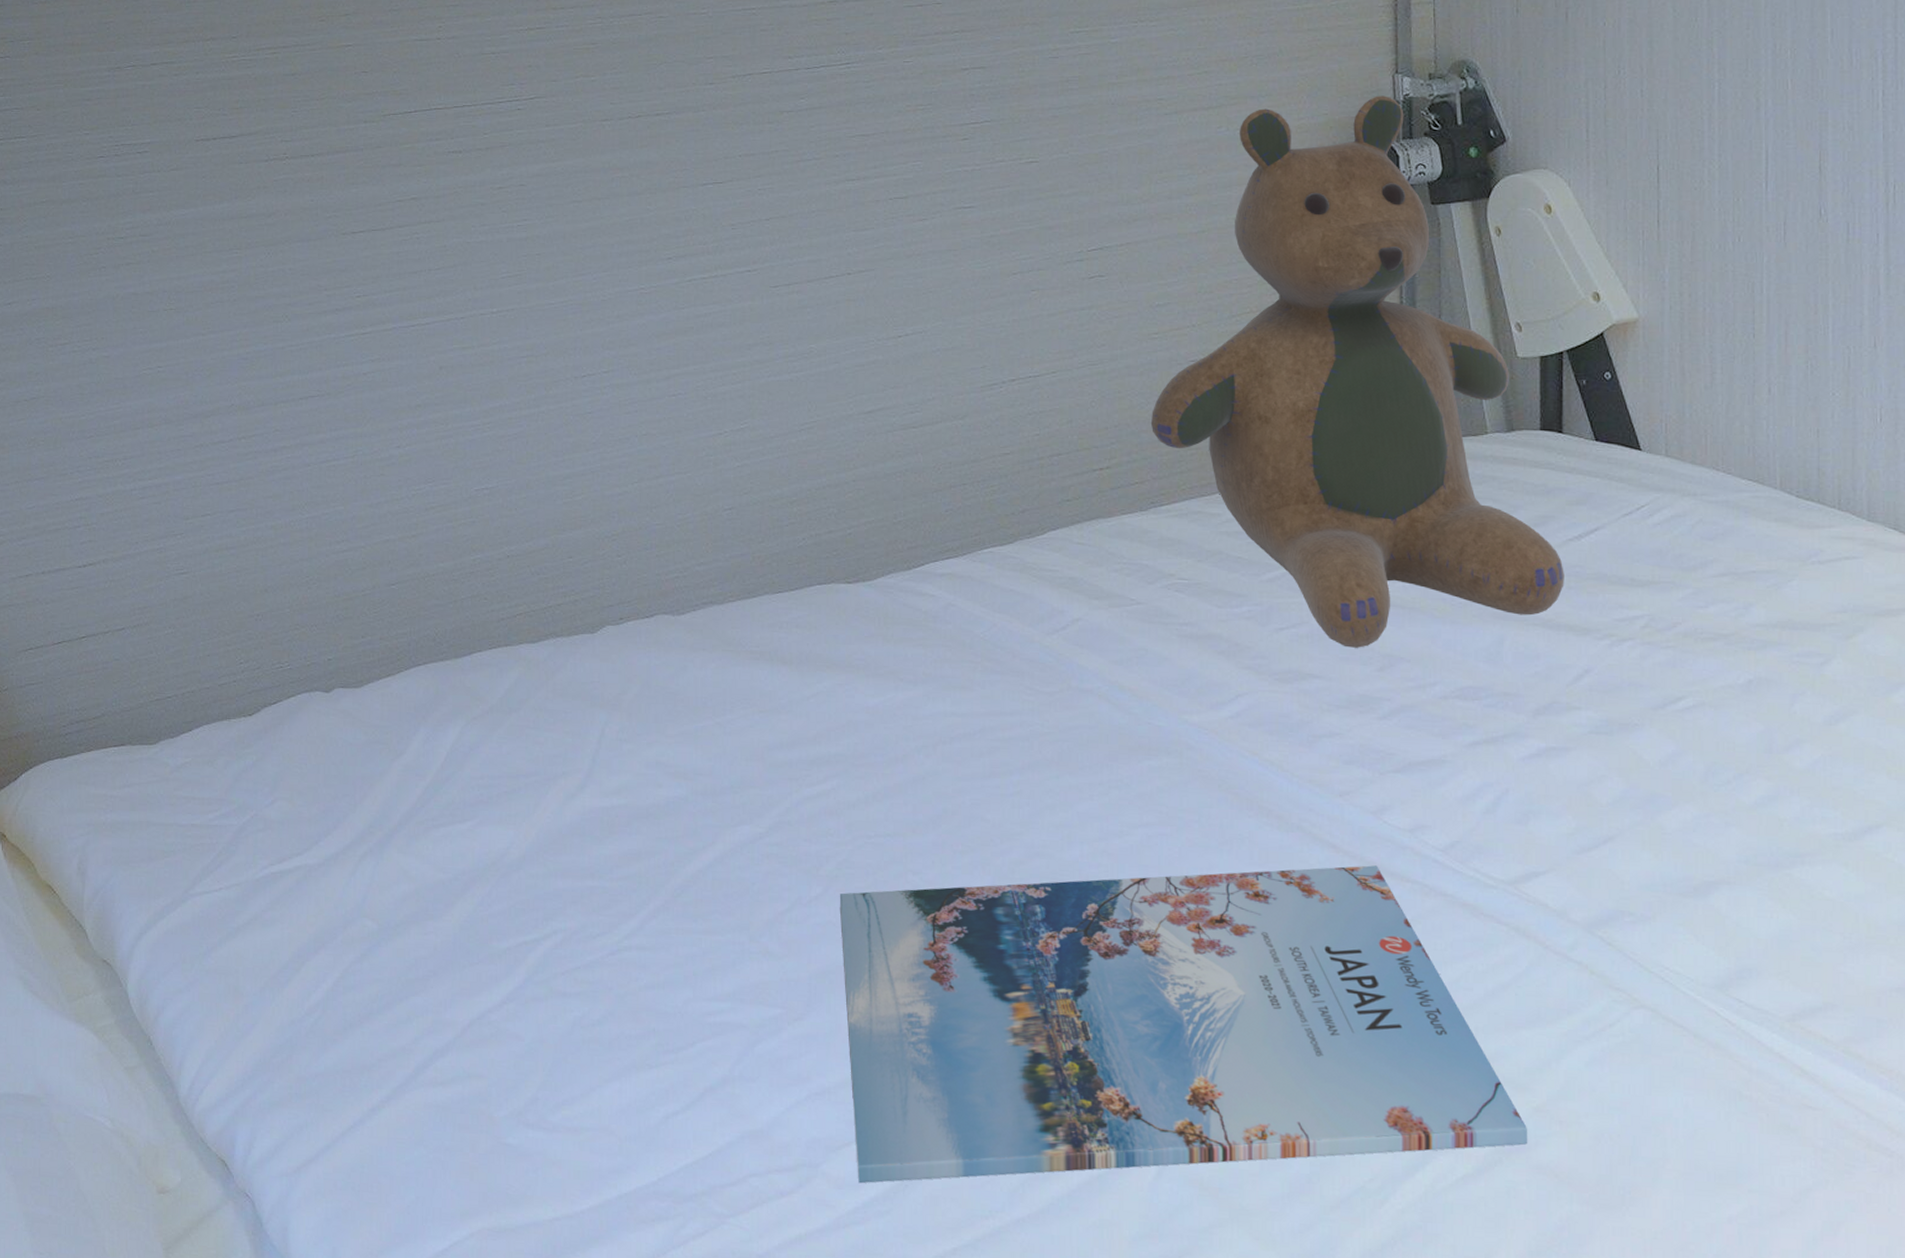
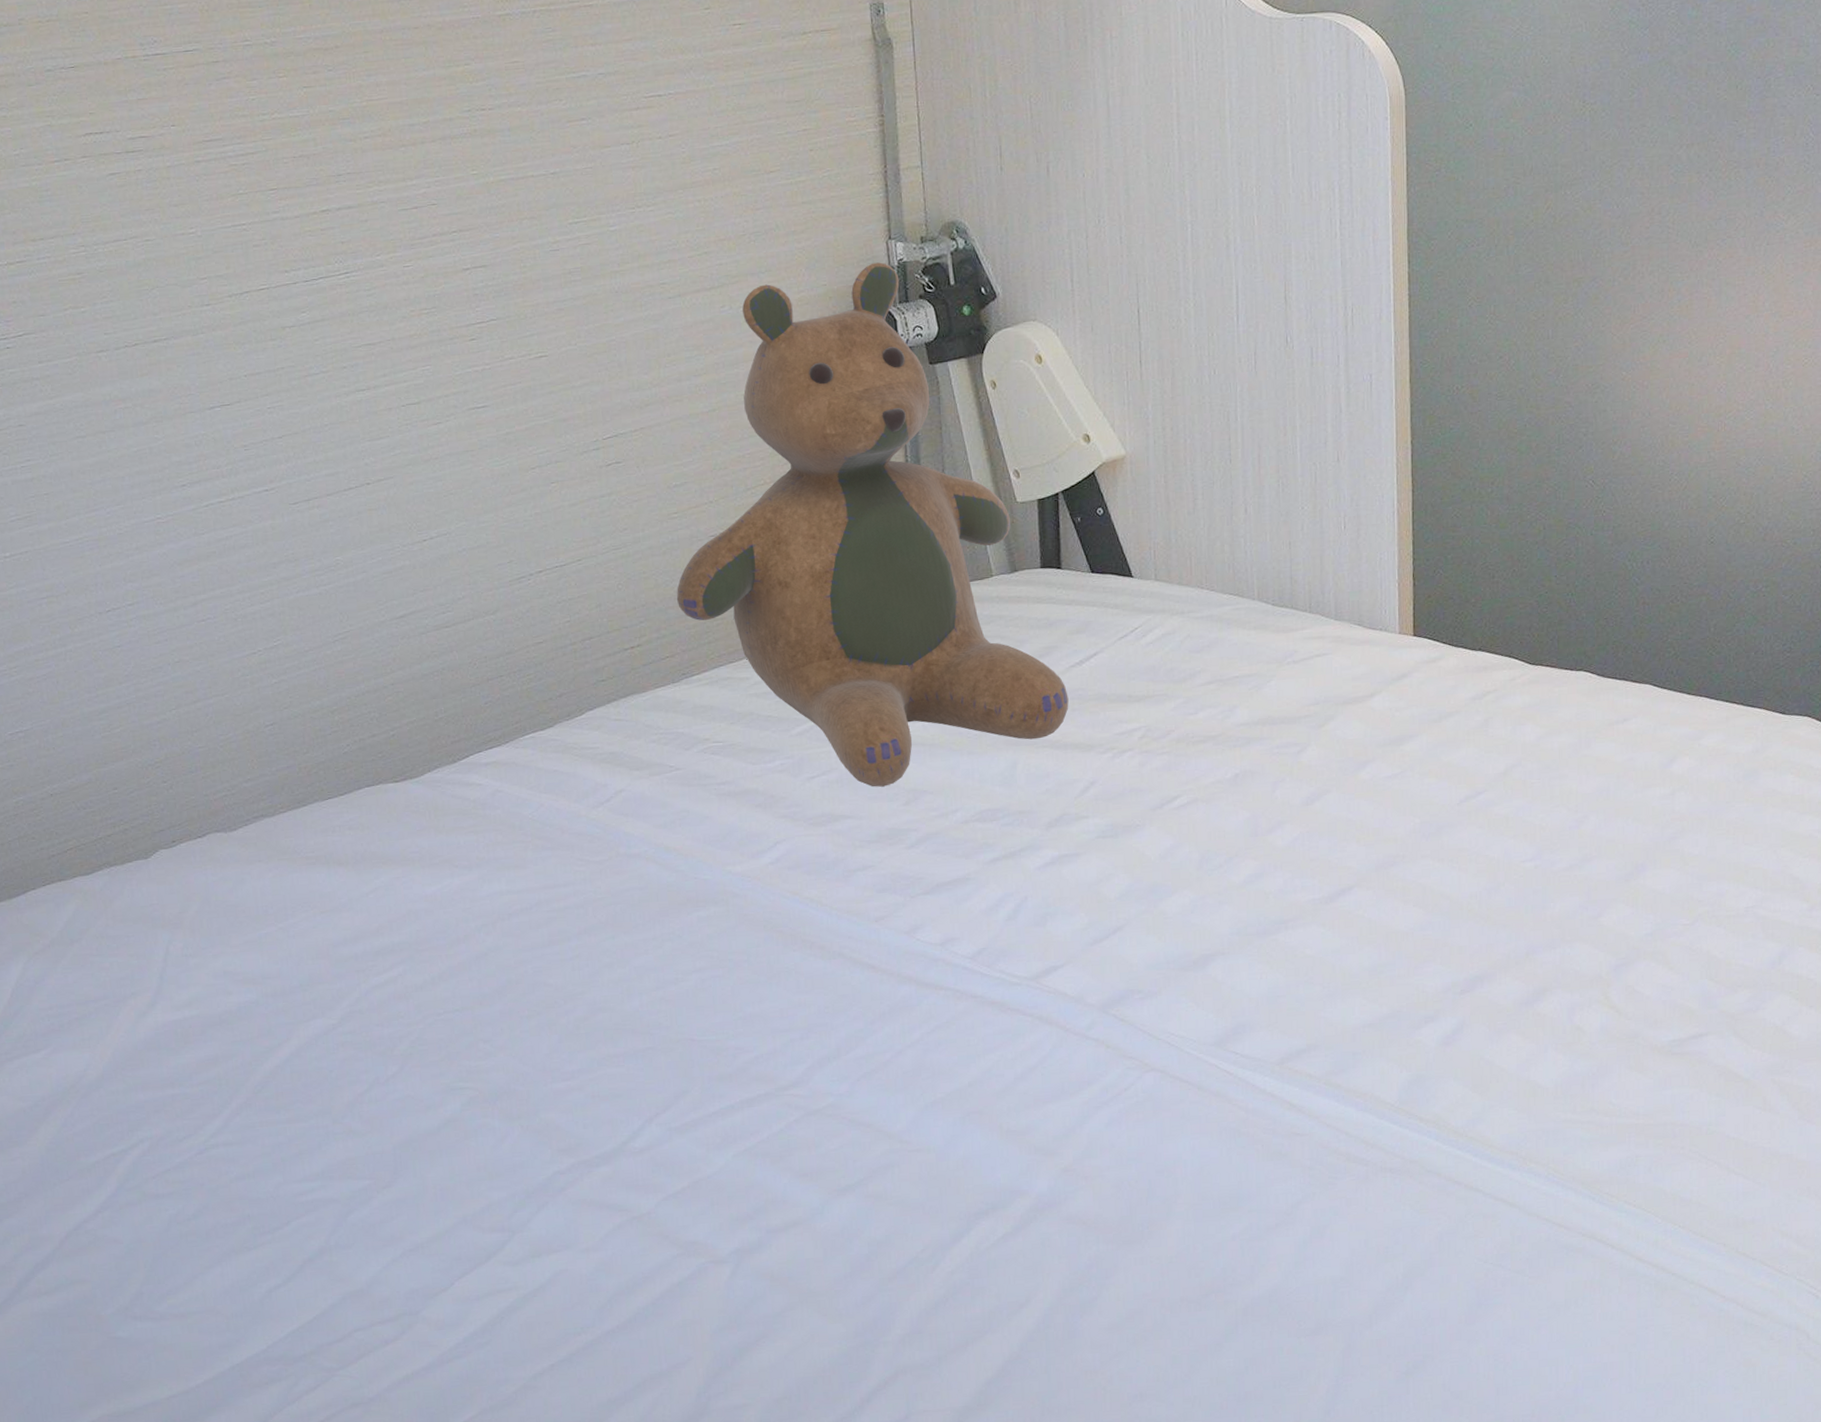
magazine: present [839,865,1527,1184] -> none [415,979,1058,1322]

